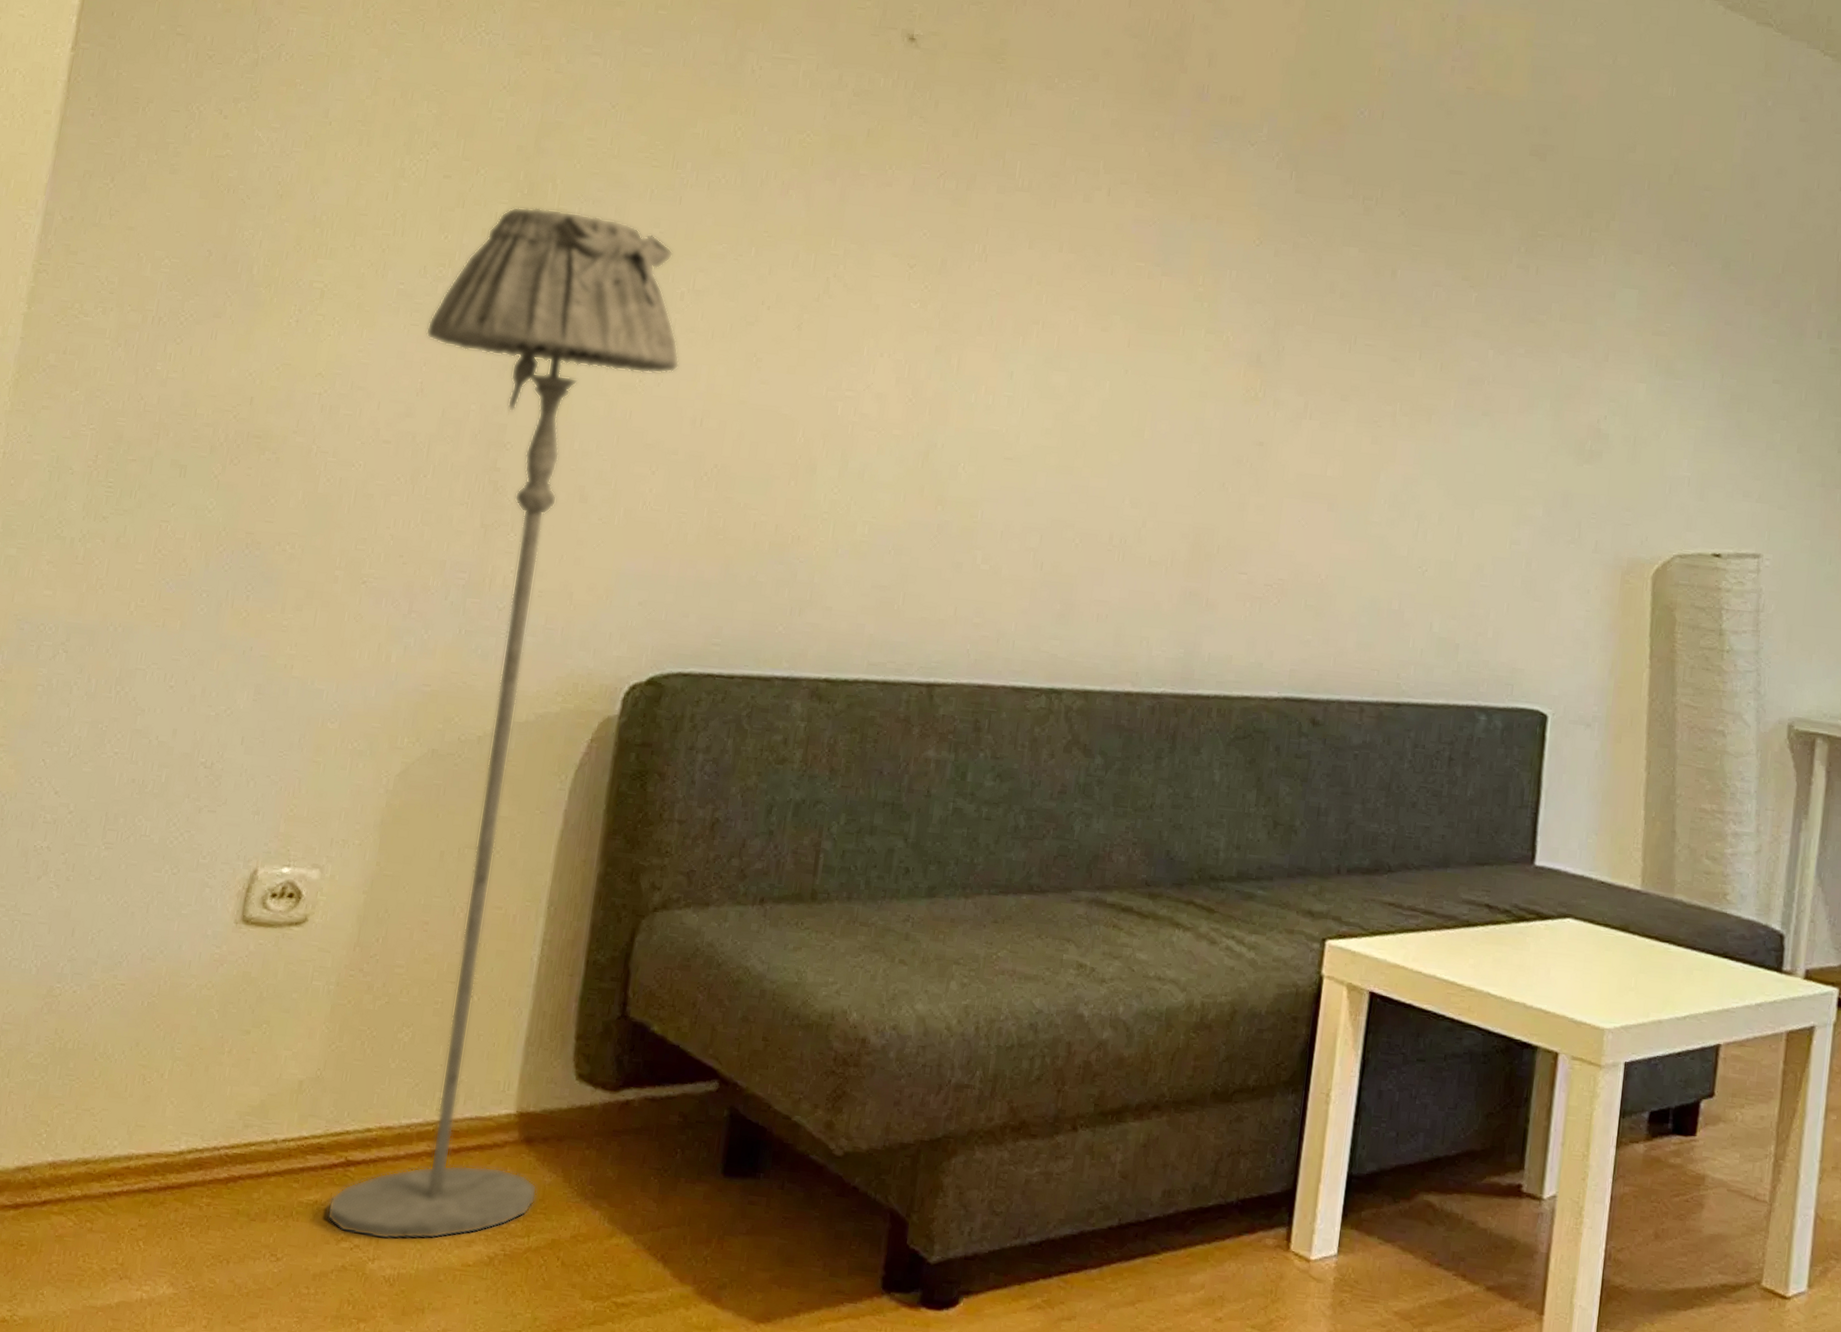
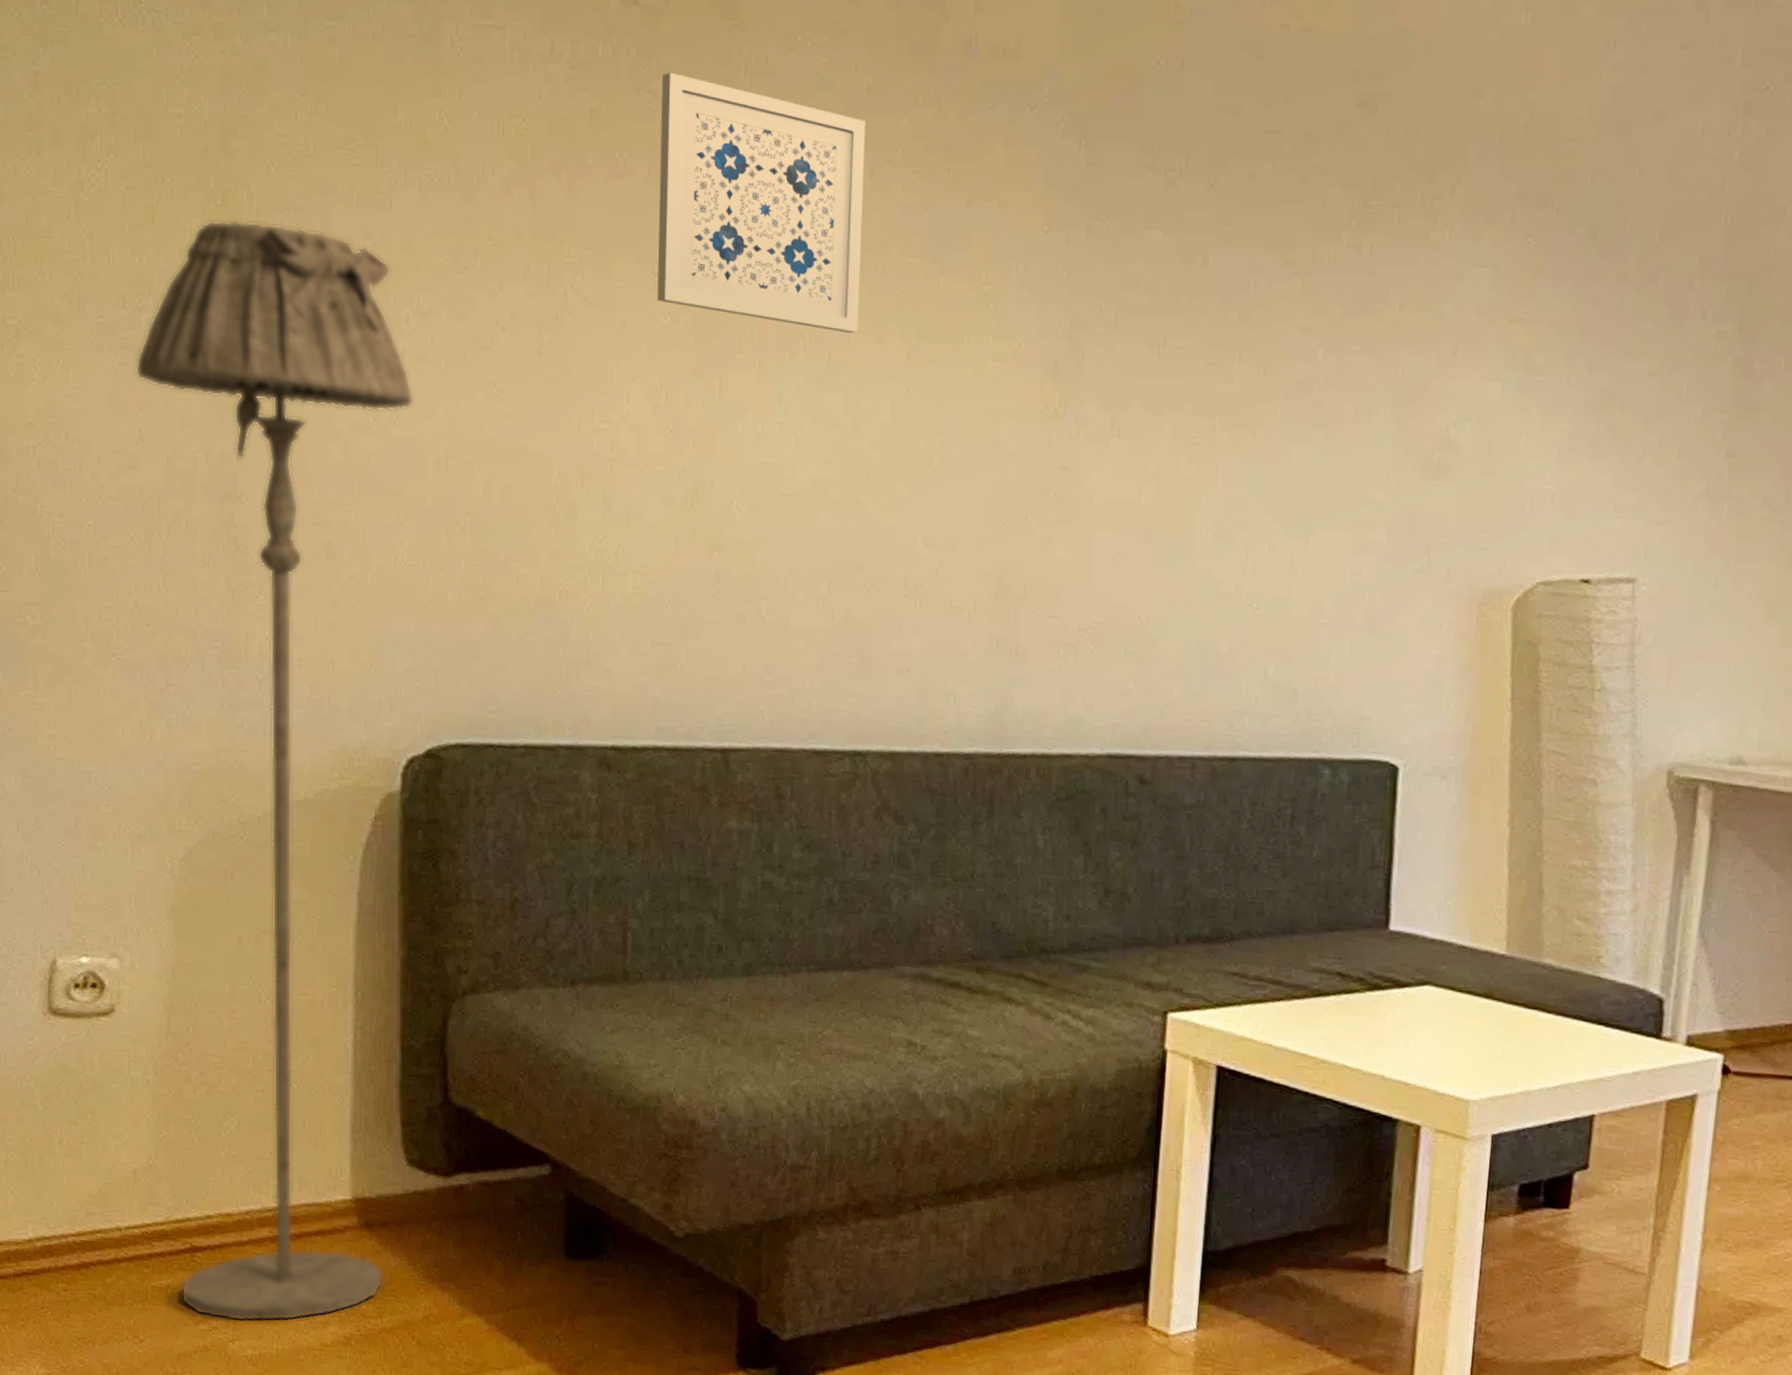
wall art: none [909,102,1108,323] -> present [657,72,866,334]

